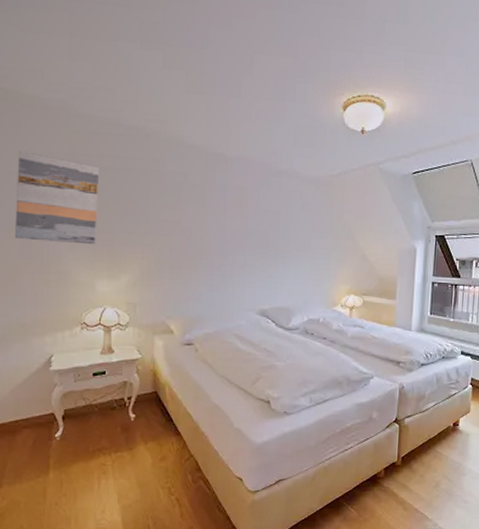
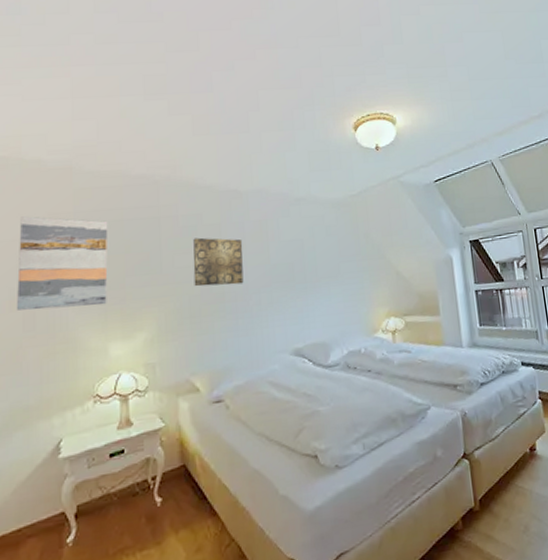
wall art: none [176,195,224,245] -> present [193,237,244,287]

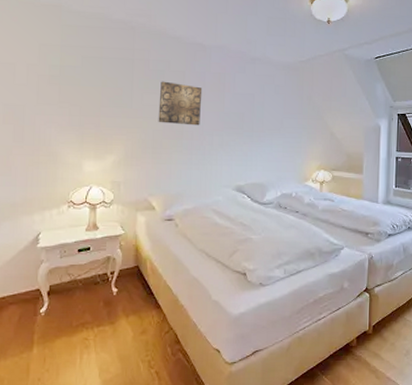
wall art: present [17,216,108,310] -> none [9,44,89,128]

